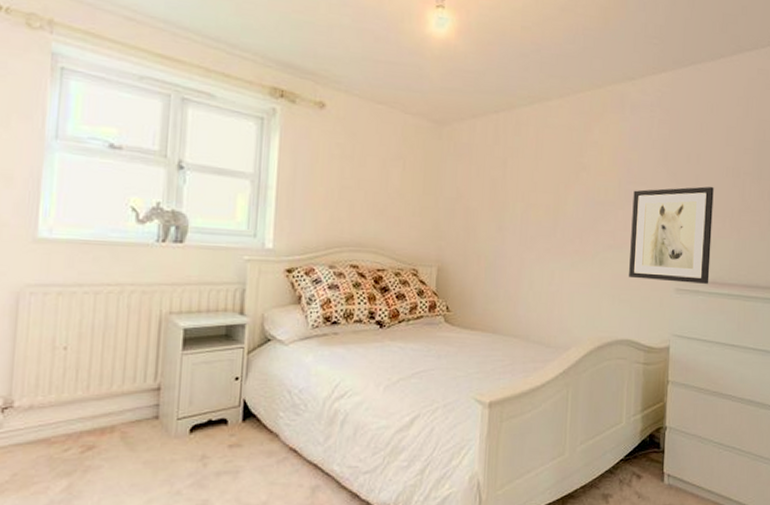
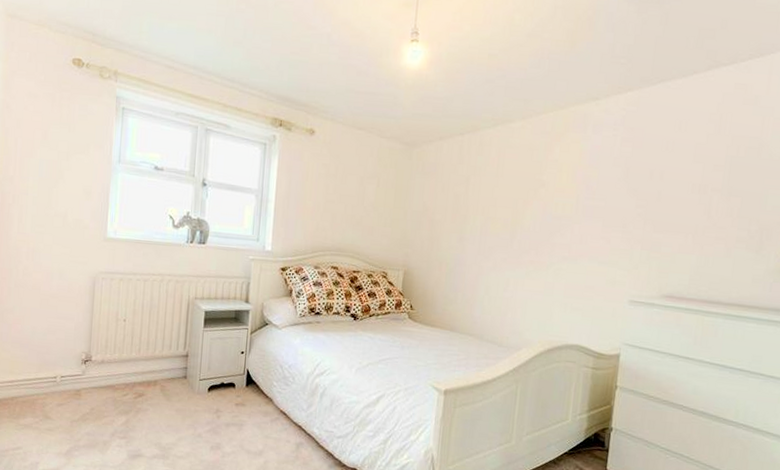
wall art: present [629,186,714,284] -> none [582,202,677,298]

